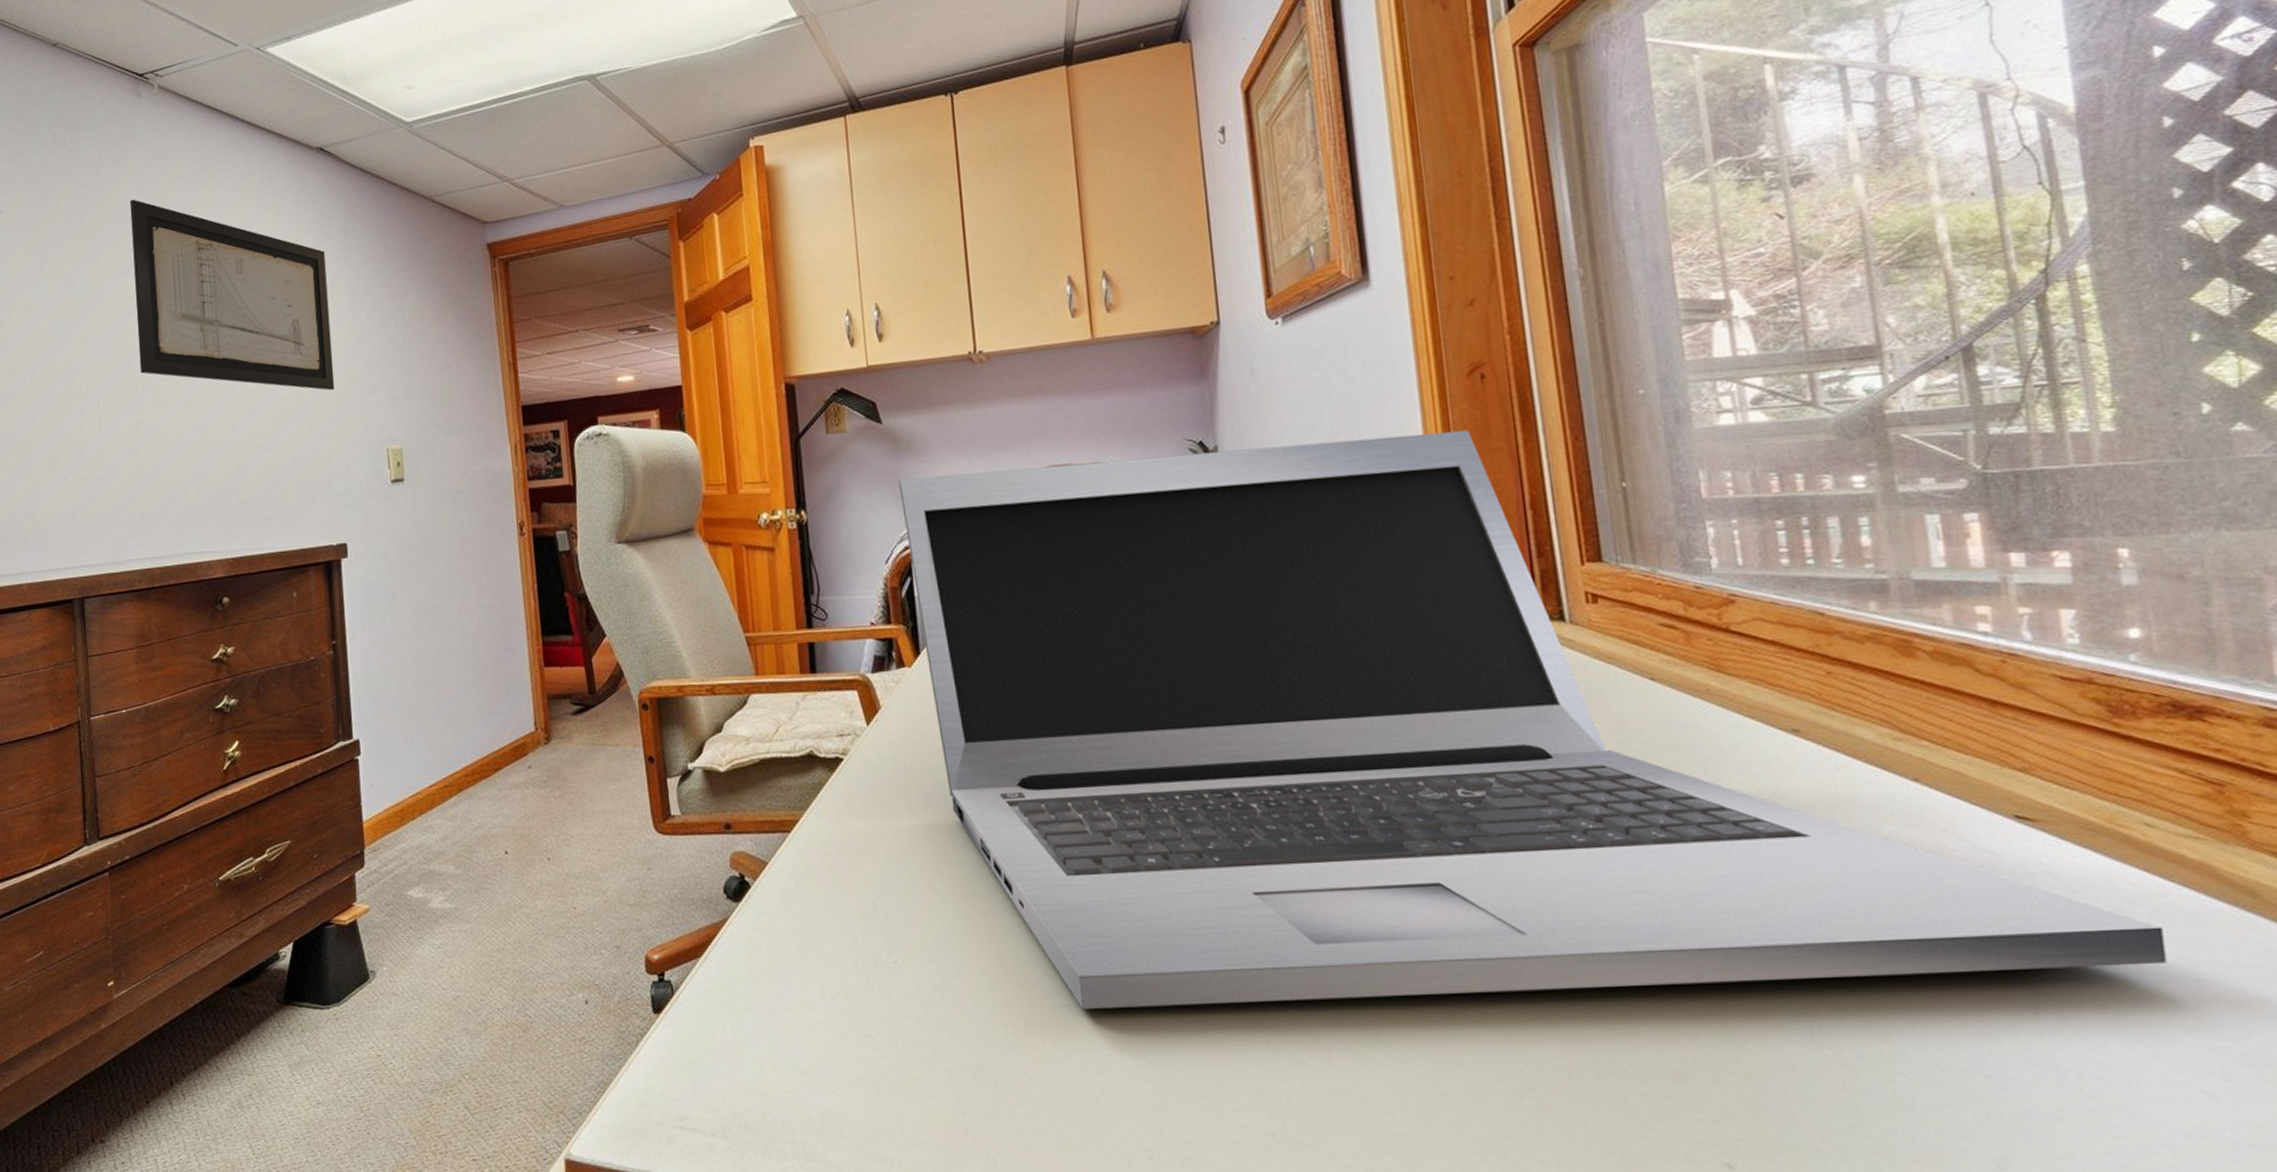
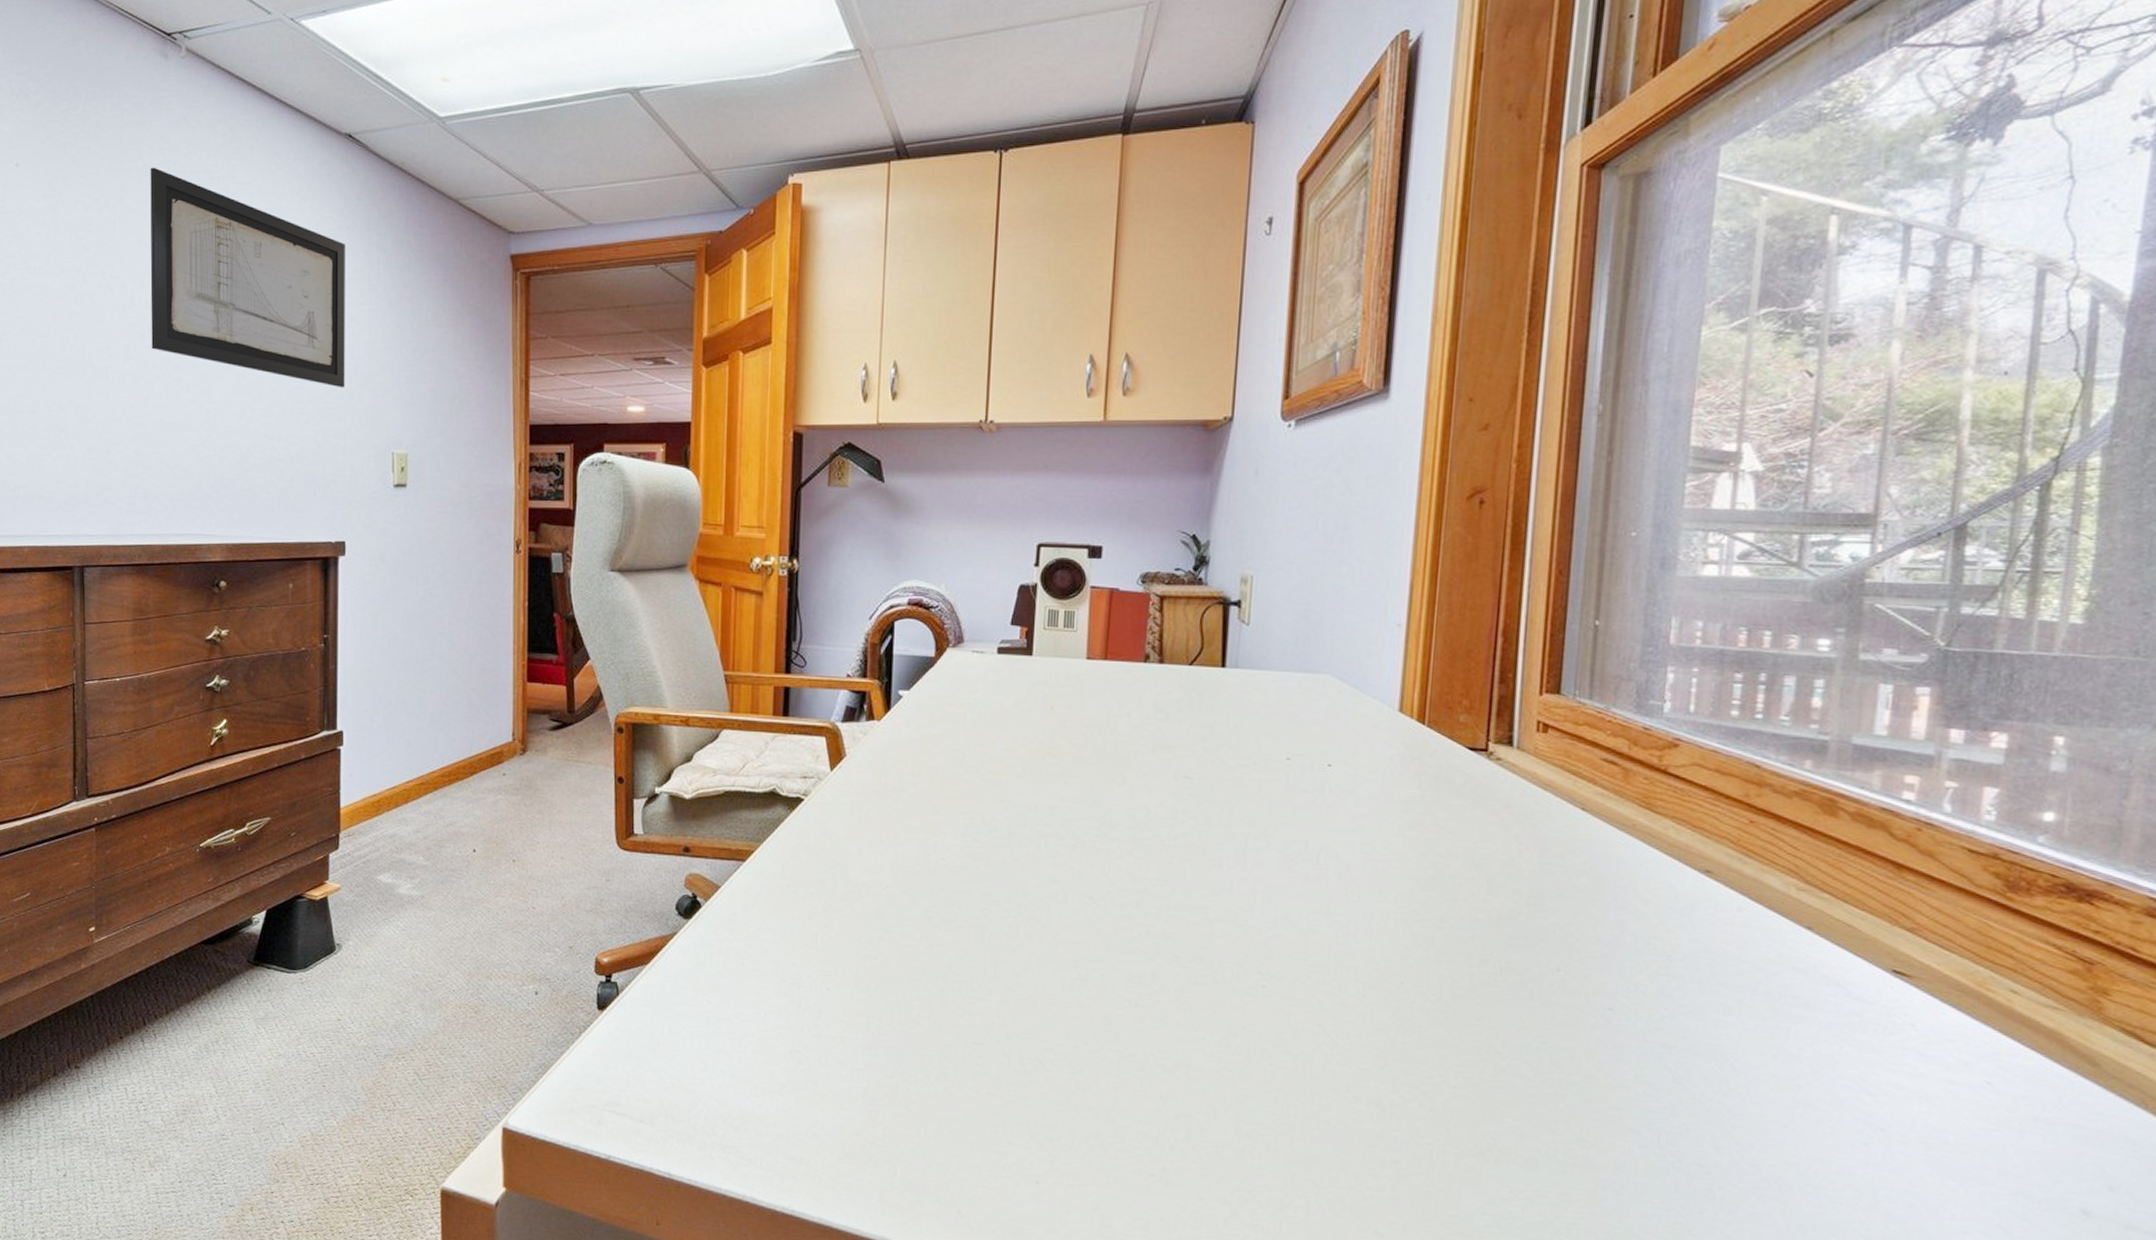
laptop: present [898,430,2167,1009] -> none [892,538,2002,1114]

